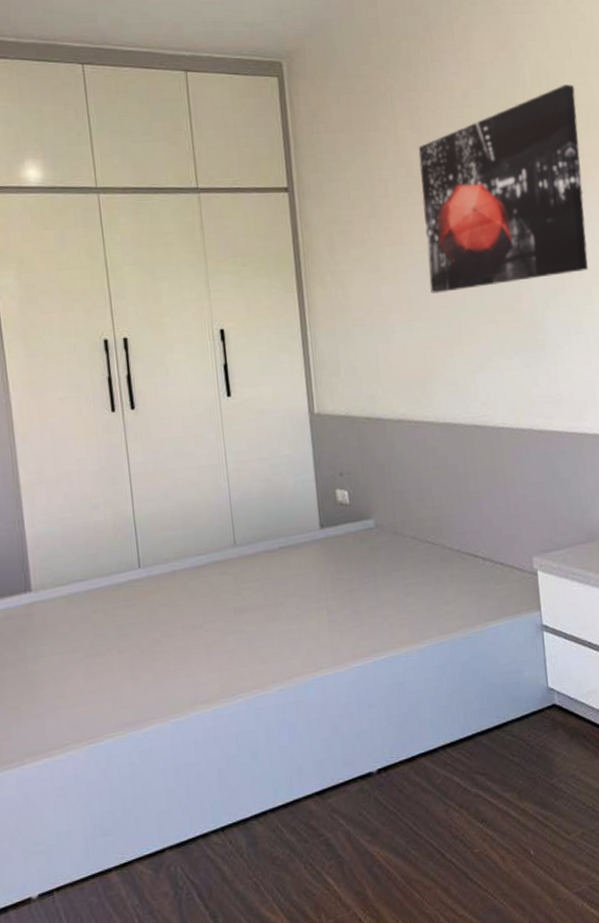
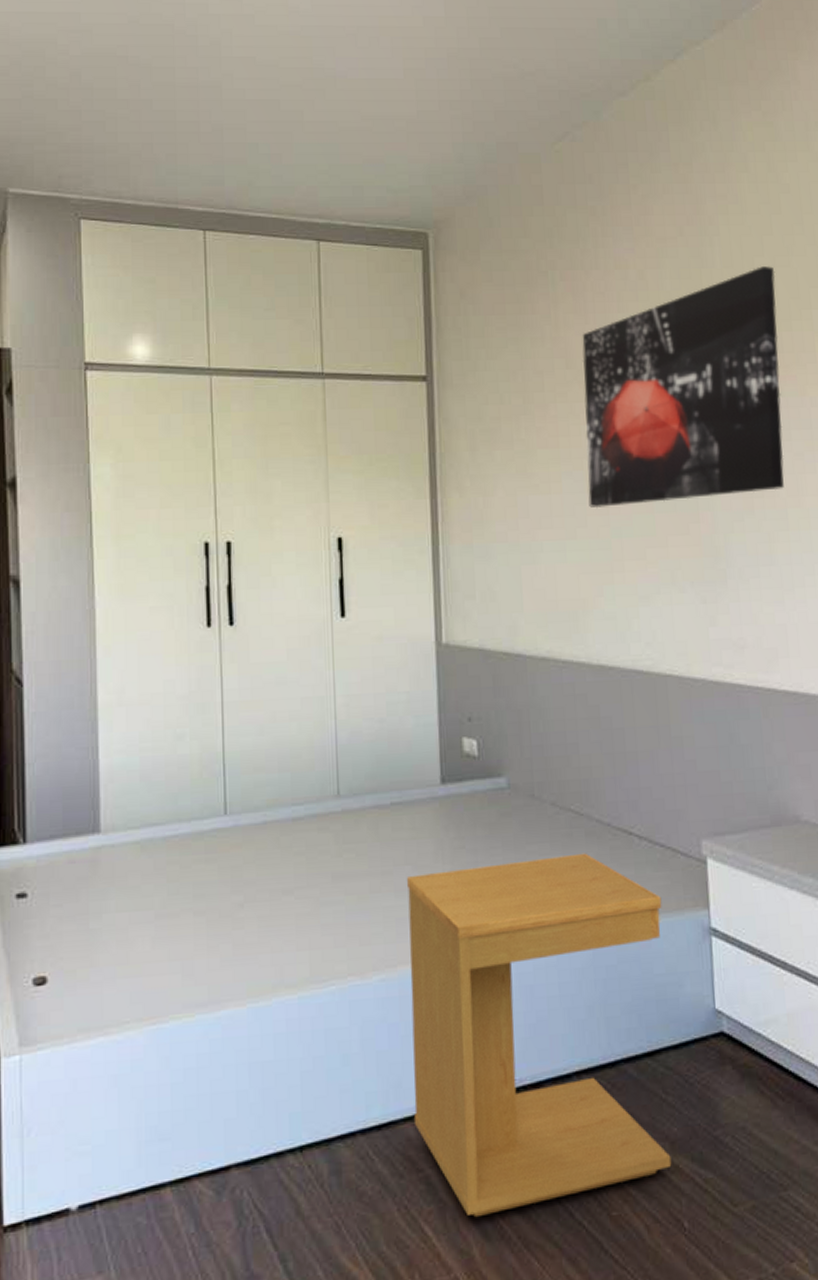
side table: none [297,574,519,867] -> present [407,853,672,1218]

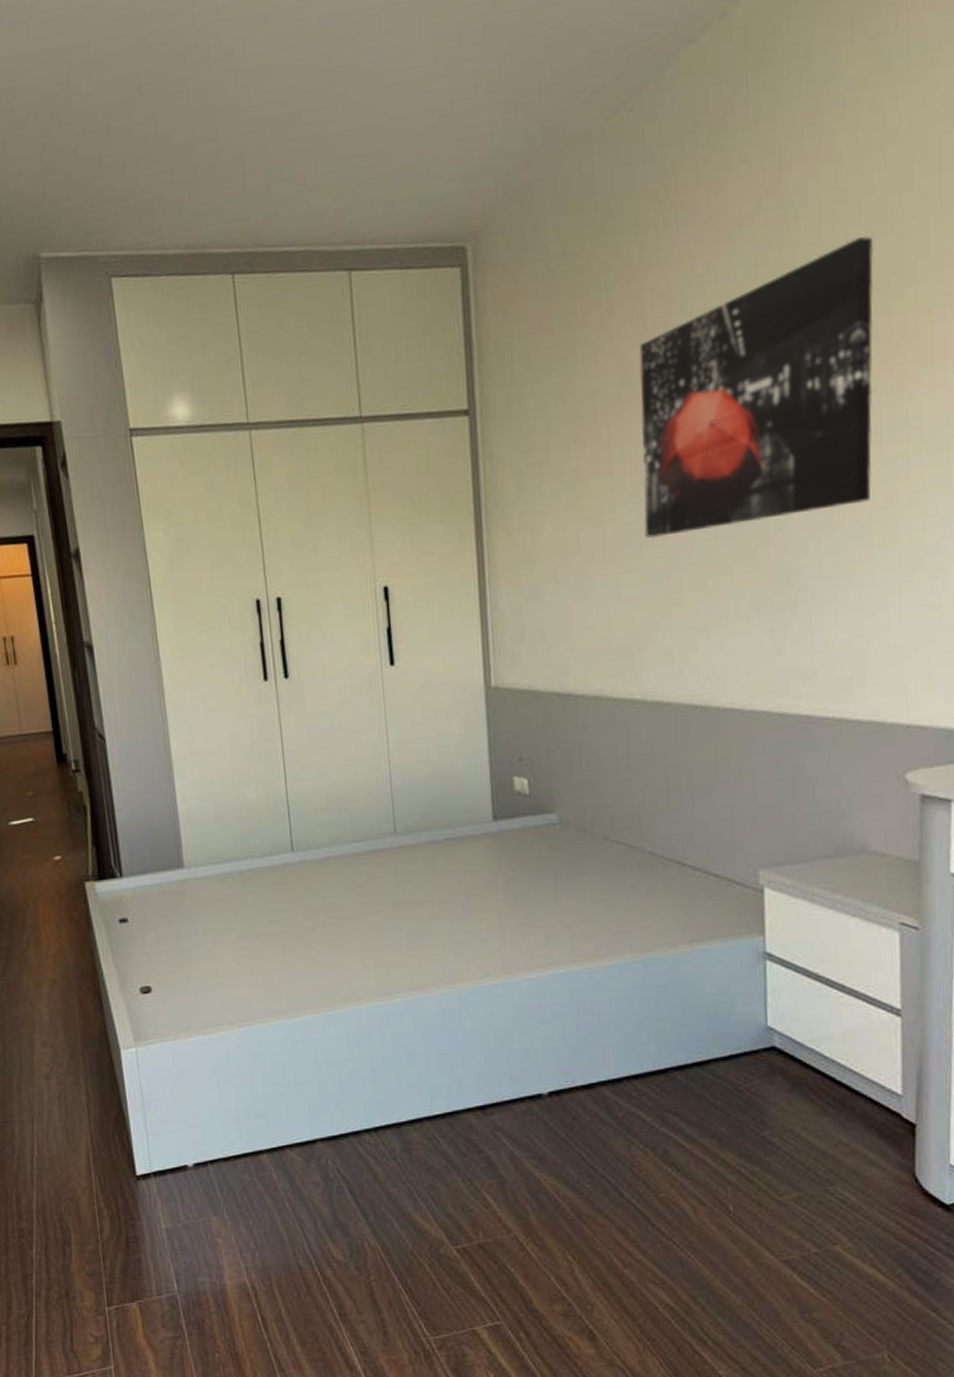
side table: present [407,853,672,1218] -> none [463,883,719,1192]

